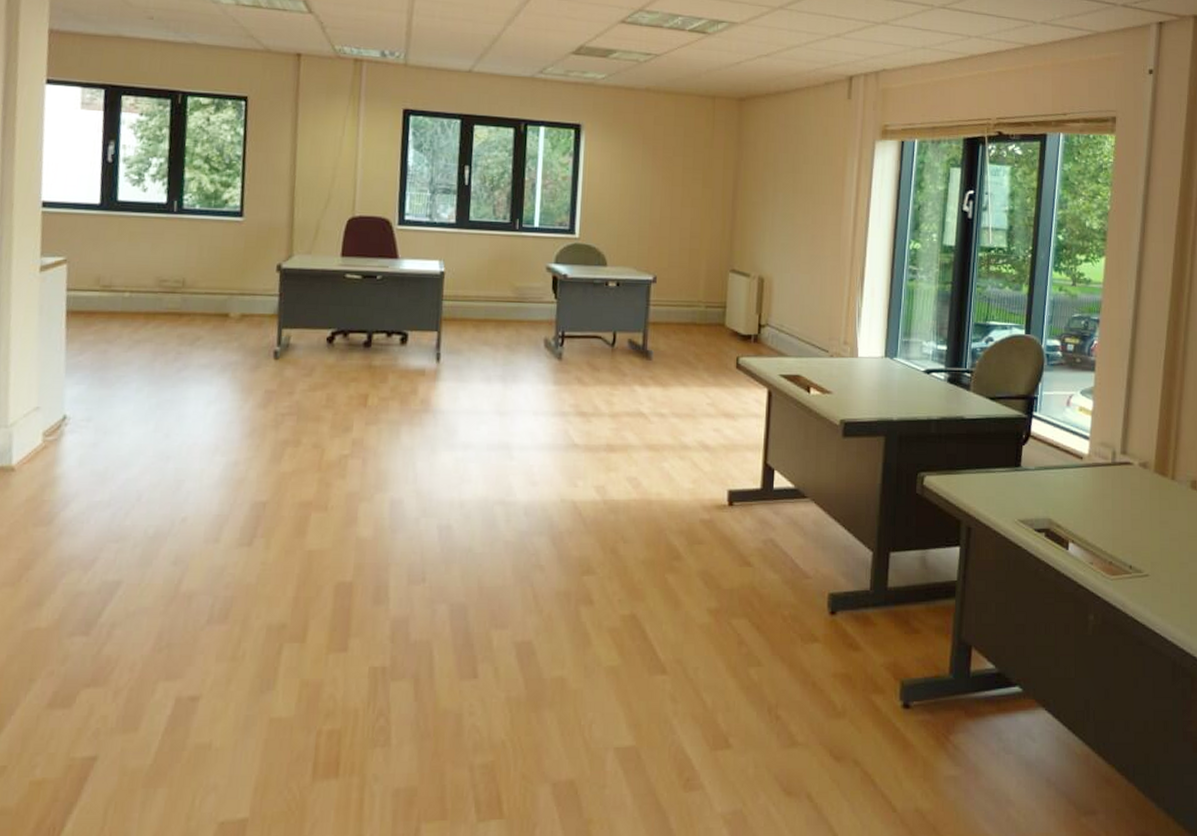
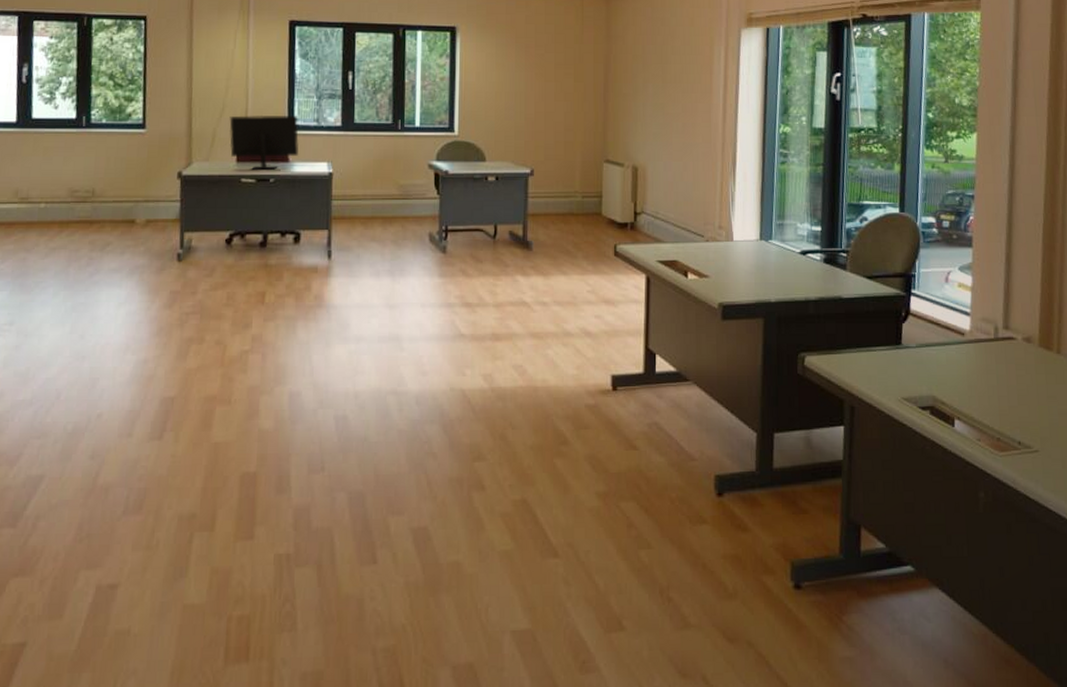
monitor: none [334,207,410,267] -> present [229,115,299,171]

